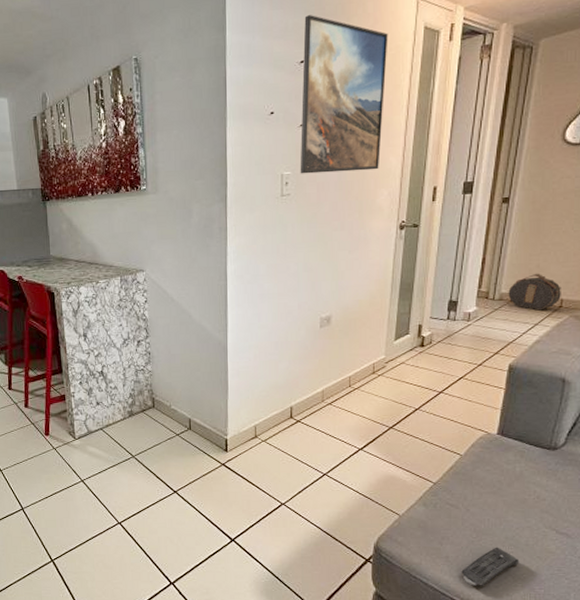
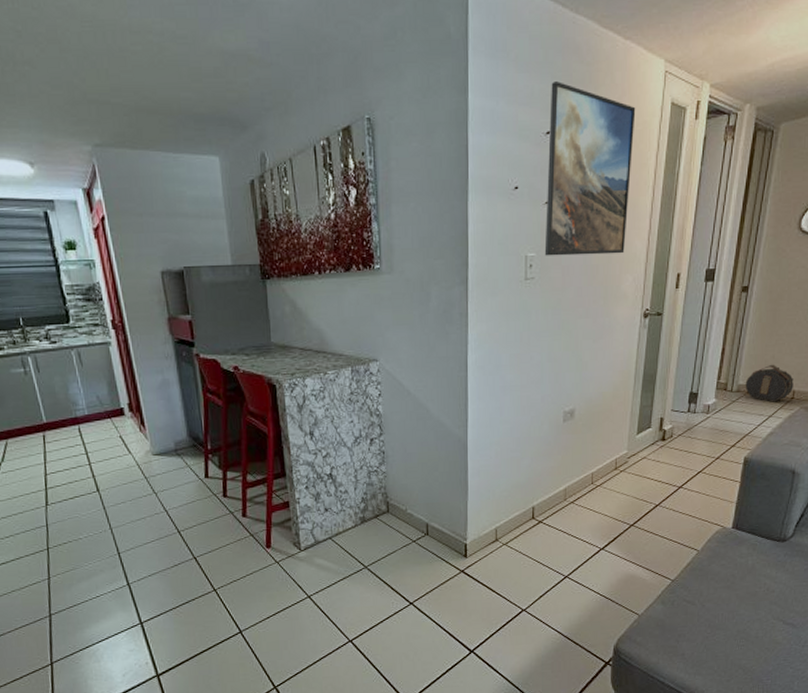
remote control: present [461,547,520,586] -> none [696,641,750,682]

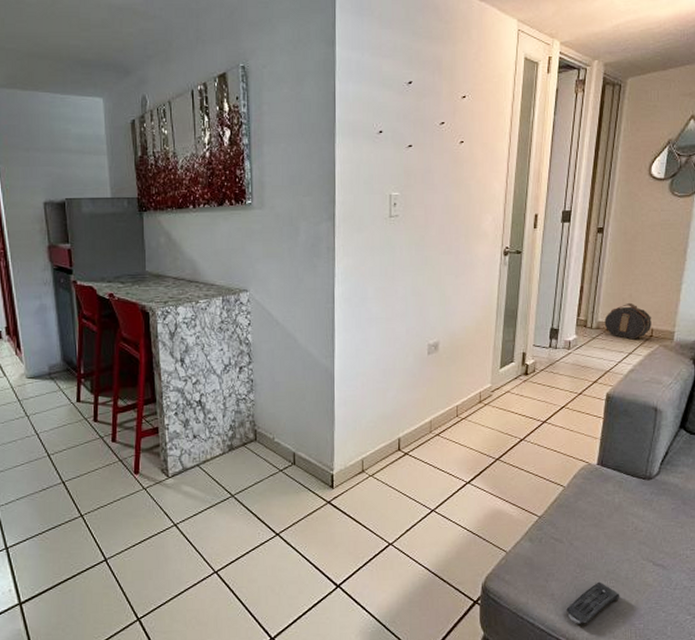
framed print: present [544,81,636,256] -> none [408,37,492,196]
remote control: none [696,641,750,682] -> present [566,581,620,624]

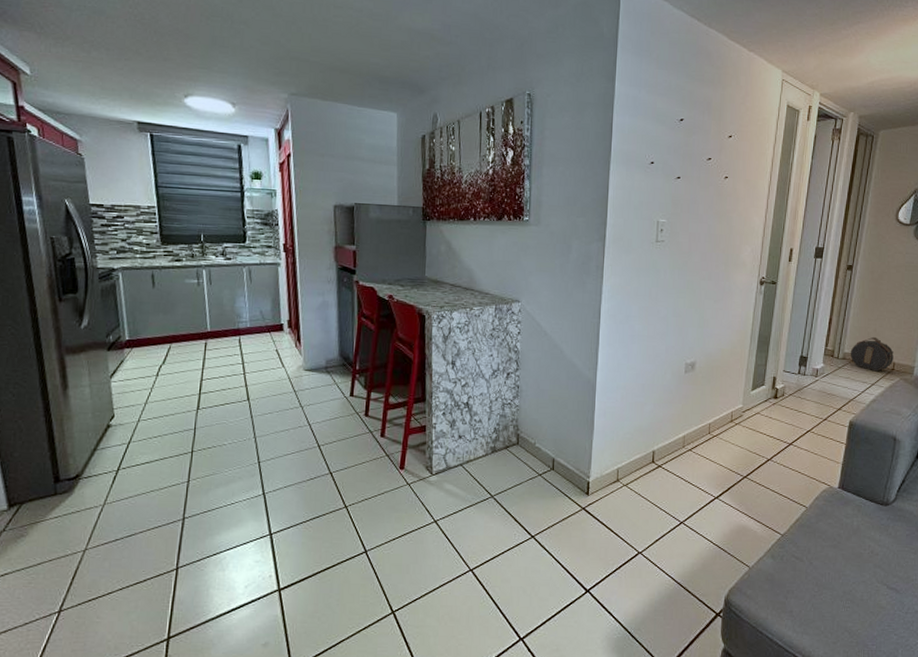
remote control: present [566,581,620,624] -> none [803,601,855,642]

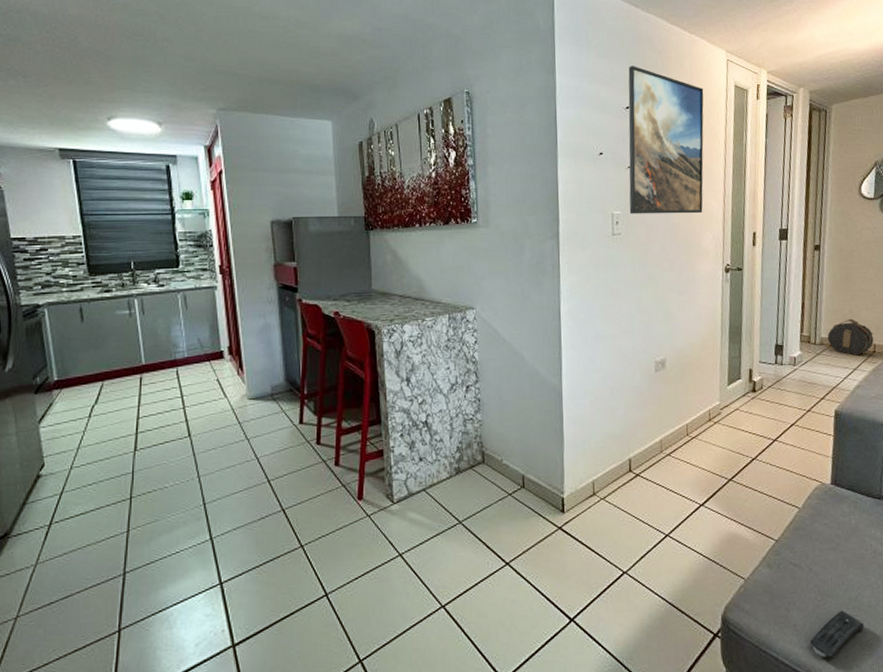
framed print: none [674,79,757,227] -> present [628,66,704,214]
remote control: none [803,601,855,642] -> present [810,610,865,658]

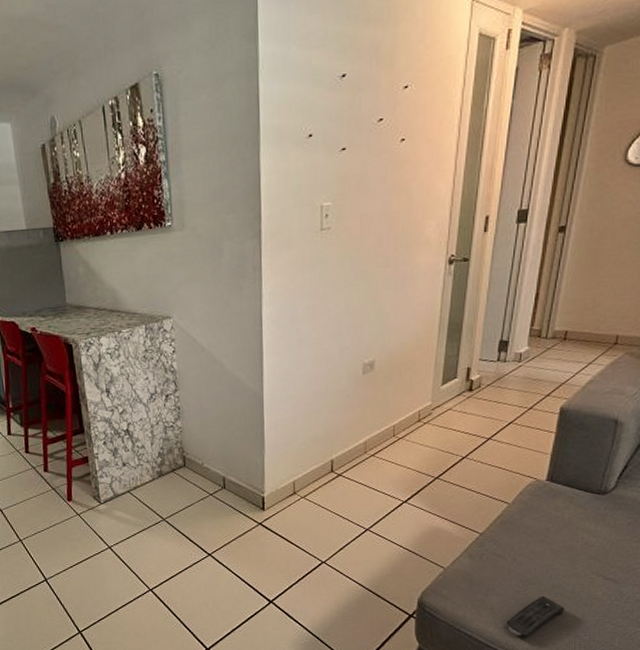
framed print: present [628,66,704,214] -> none [341,20,439,205]
hat box: present [827,318,874,355] -> none [561,308,617,349]

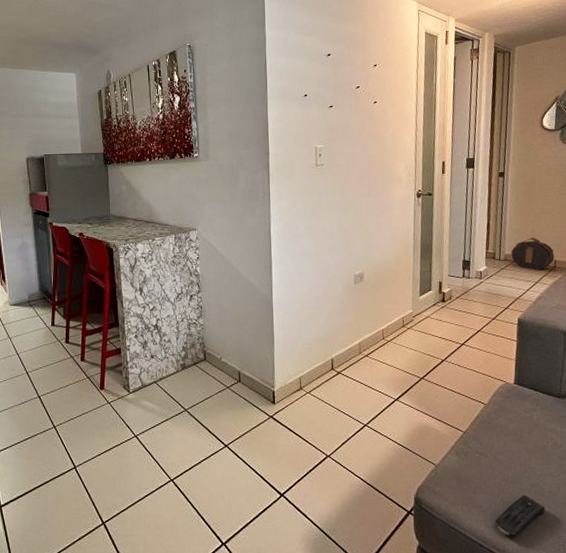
hat box: none [561,308,617,349] -> present [511,237,554,270]

